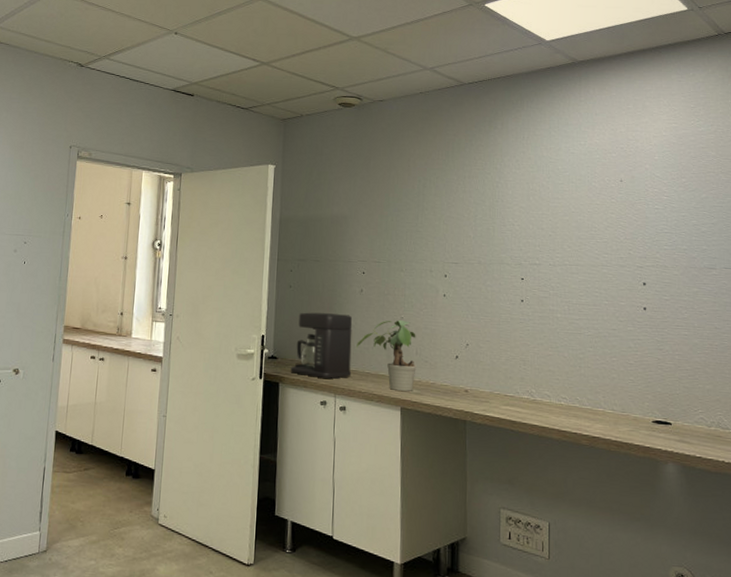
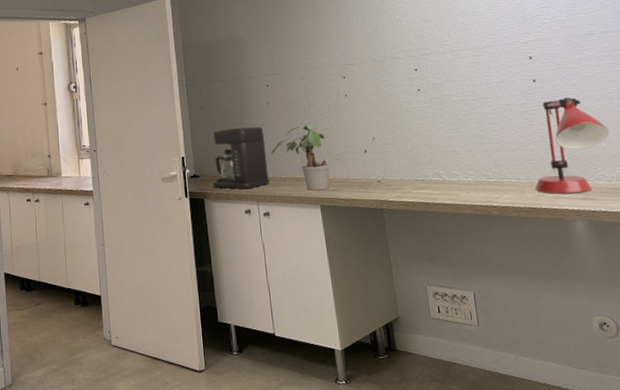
desk lamp: none [629,330,716,435] -> present [535,97,609,194]

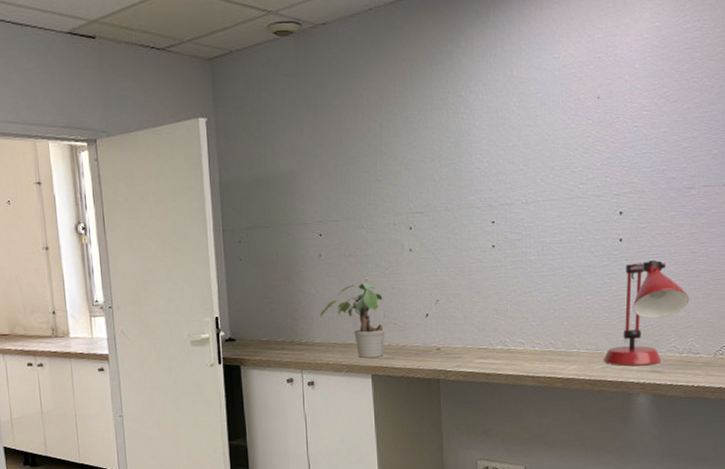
coffee maker: present [212,126,270,190] -> none [251,284,317,356]

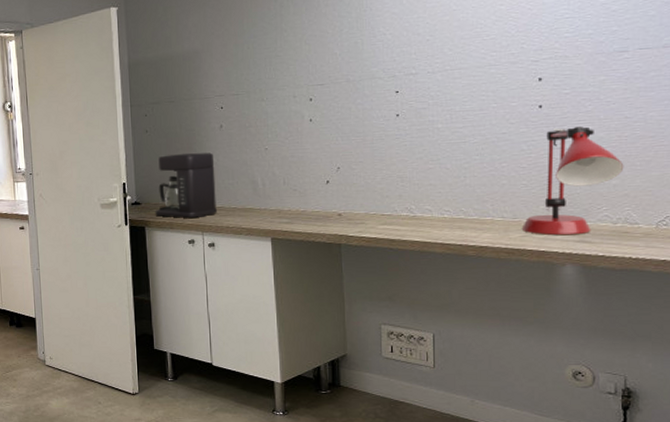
coffee maker: none [251,284,317,356] -> present [155,152,218,219]
potted plant: present [319,282,385,358] -> none [219,150,285,222]

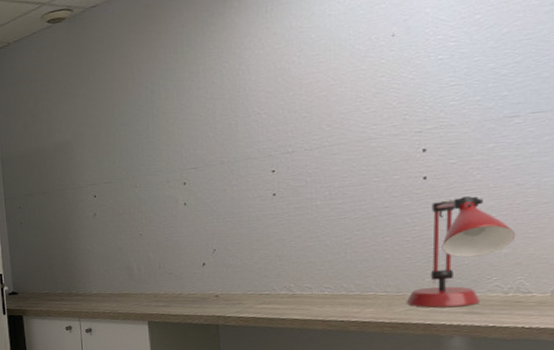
coffee maker: present [155,152,218,219] -> none [32,241,94,306]

